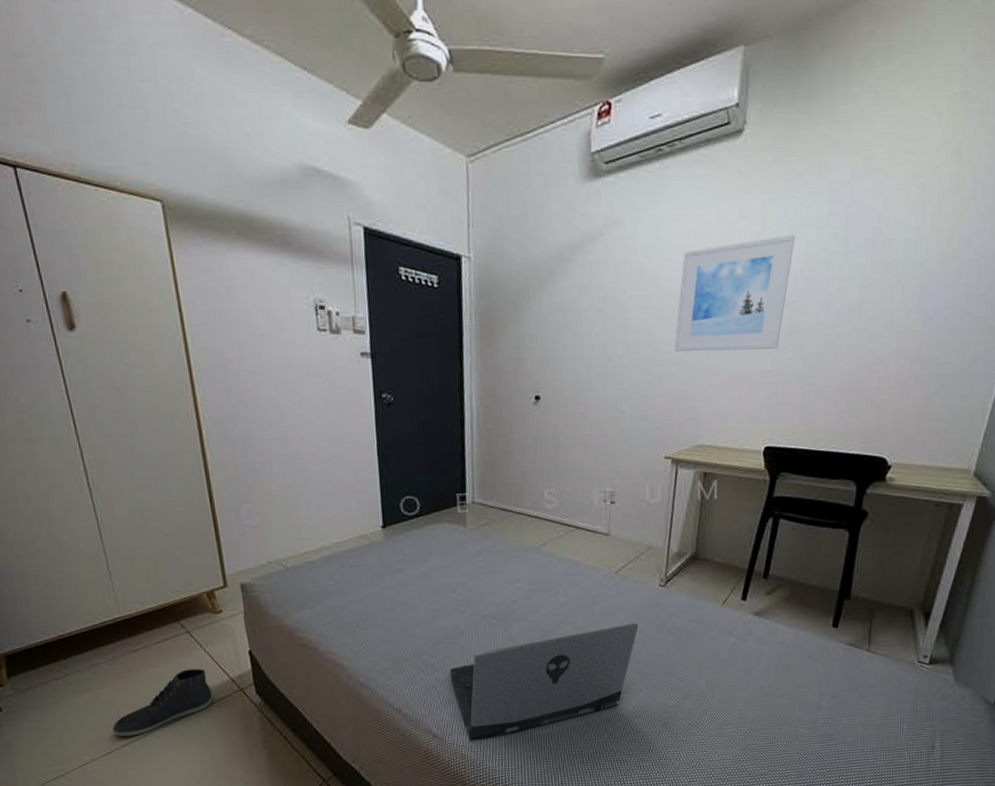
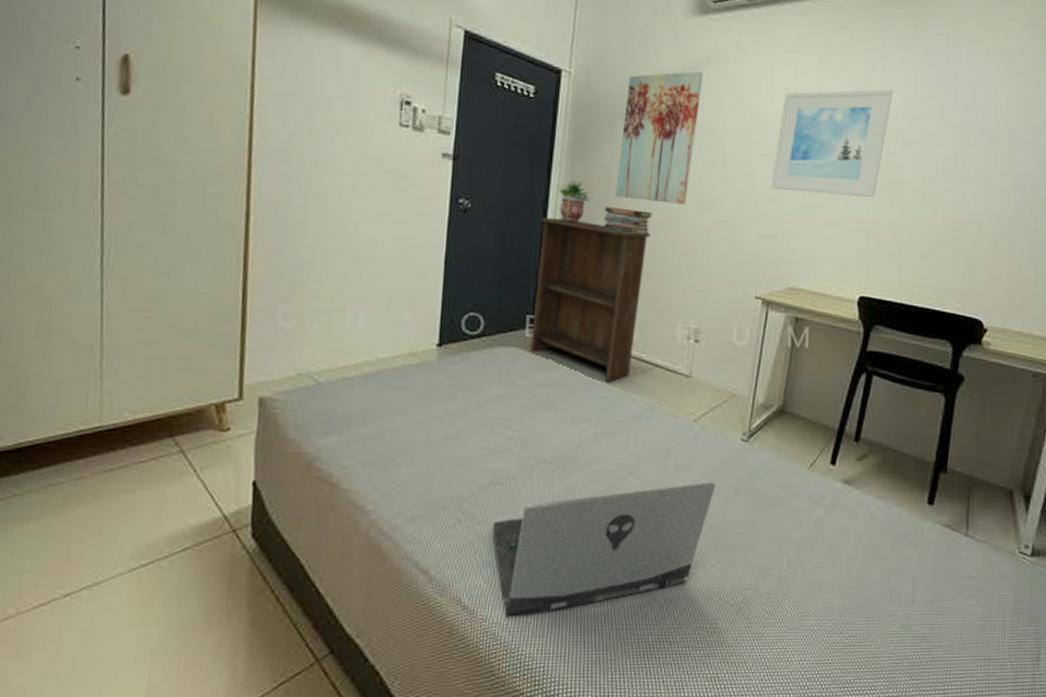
sneaker: present [112,668,212,737] -> none [55,499,196,583]
bookshelf: none [459,402,562,546] -> present [530,218,651,383]
potted plant: none [471,365,503,405] -> present [559,181,591,223]
book stack: none [516,386,563,410] -> present [603,207,653,235]
wall art: none [525,239,600,377] -> present [615,71,703,205]

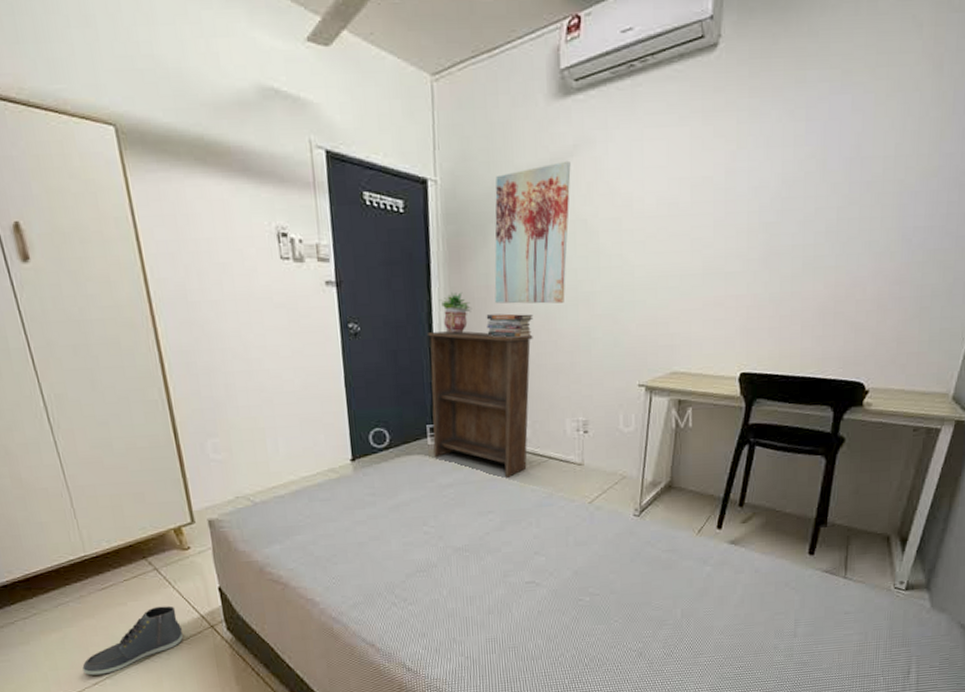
sneaker: none [55,499,196,583] -> present [82,605,183,676]
laptop computer: present [492,482,716,618] -> none [423,553,613,674]
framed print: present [771,89,894,197] -> none [647,153,772,276]

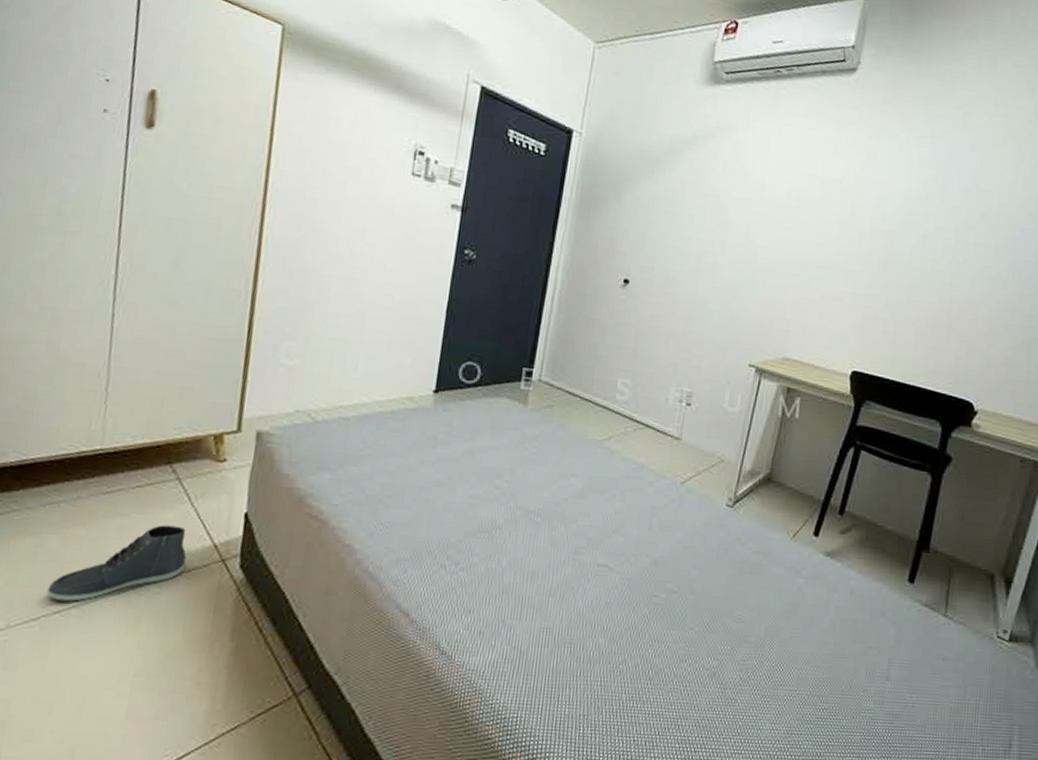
bookshelf: present [428,331,533,478] -> none [524,273,650,440]
potted plant: present [440,292,473,334] -> none [561,239,594,281]
book stack: present [486,313,534,338] -> none [604,266,654,297]
wall art: present [494,160,571,304] -> none [618,139,711,269]

